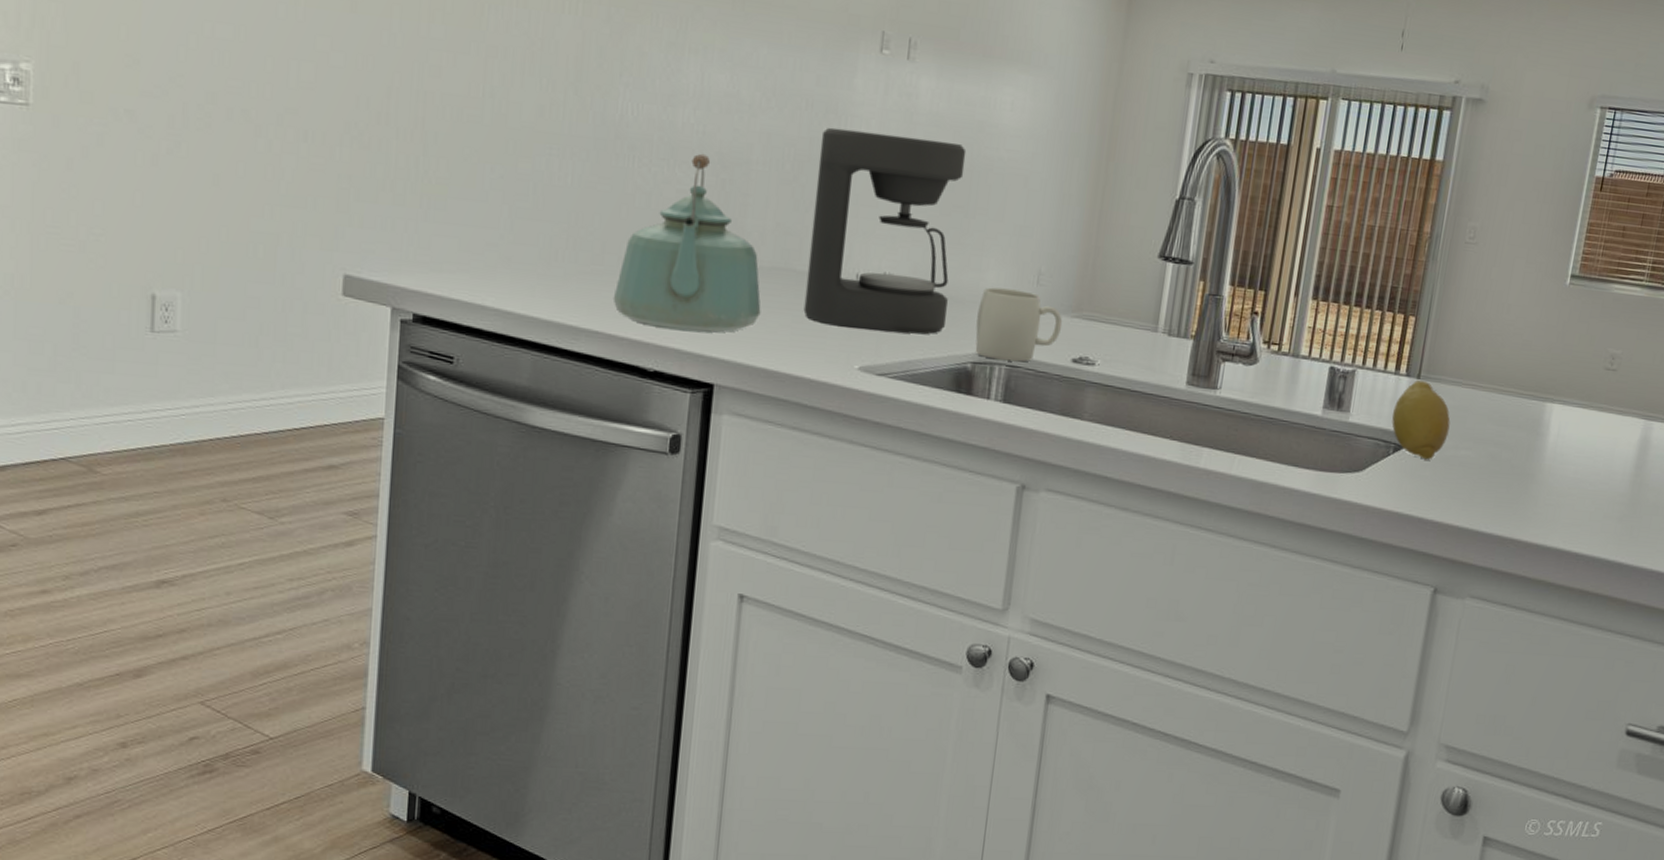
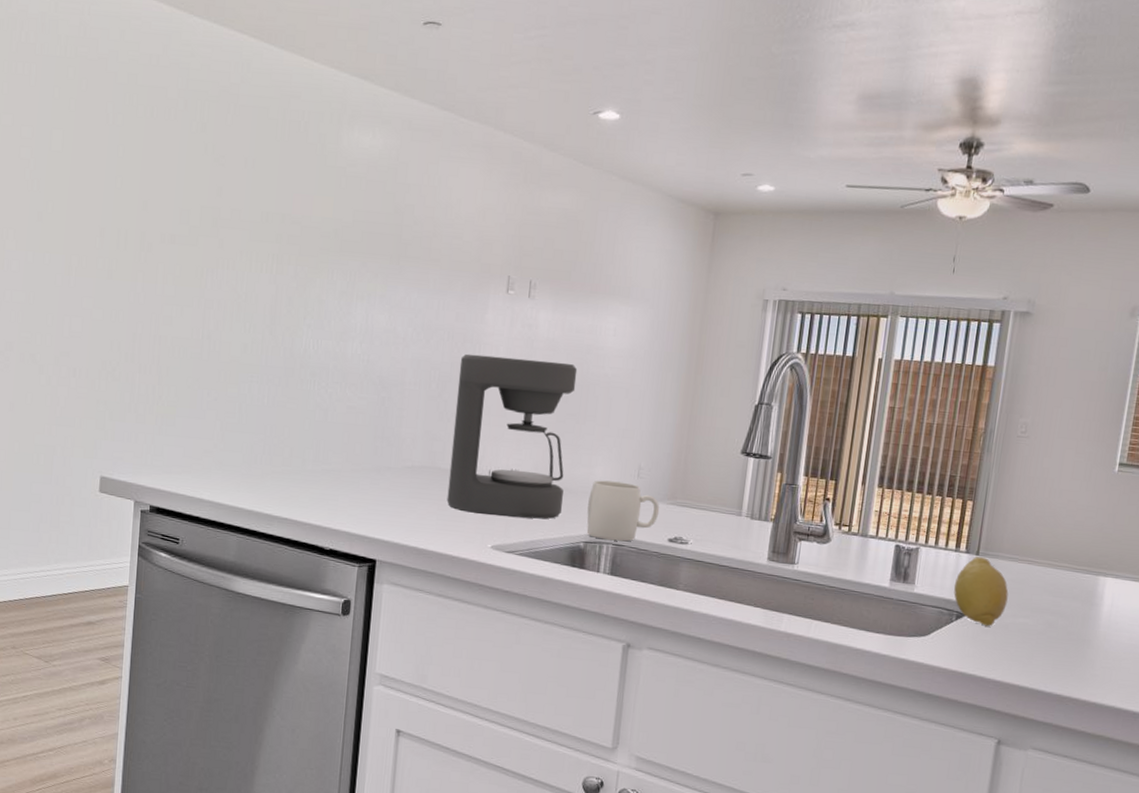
kettle: present [612,153,761,333] -> none [298,377,413,519]

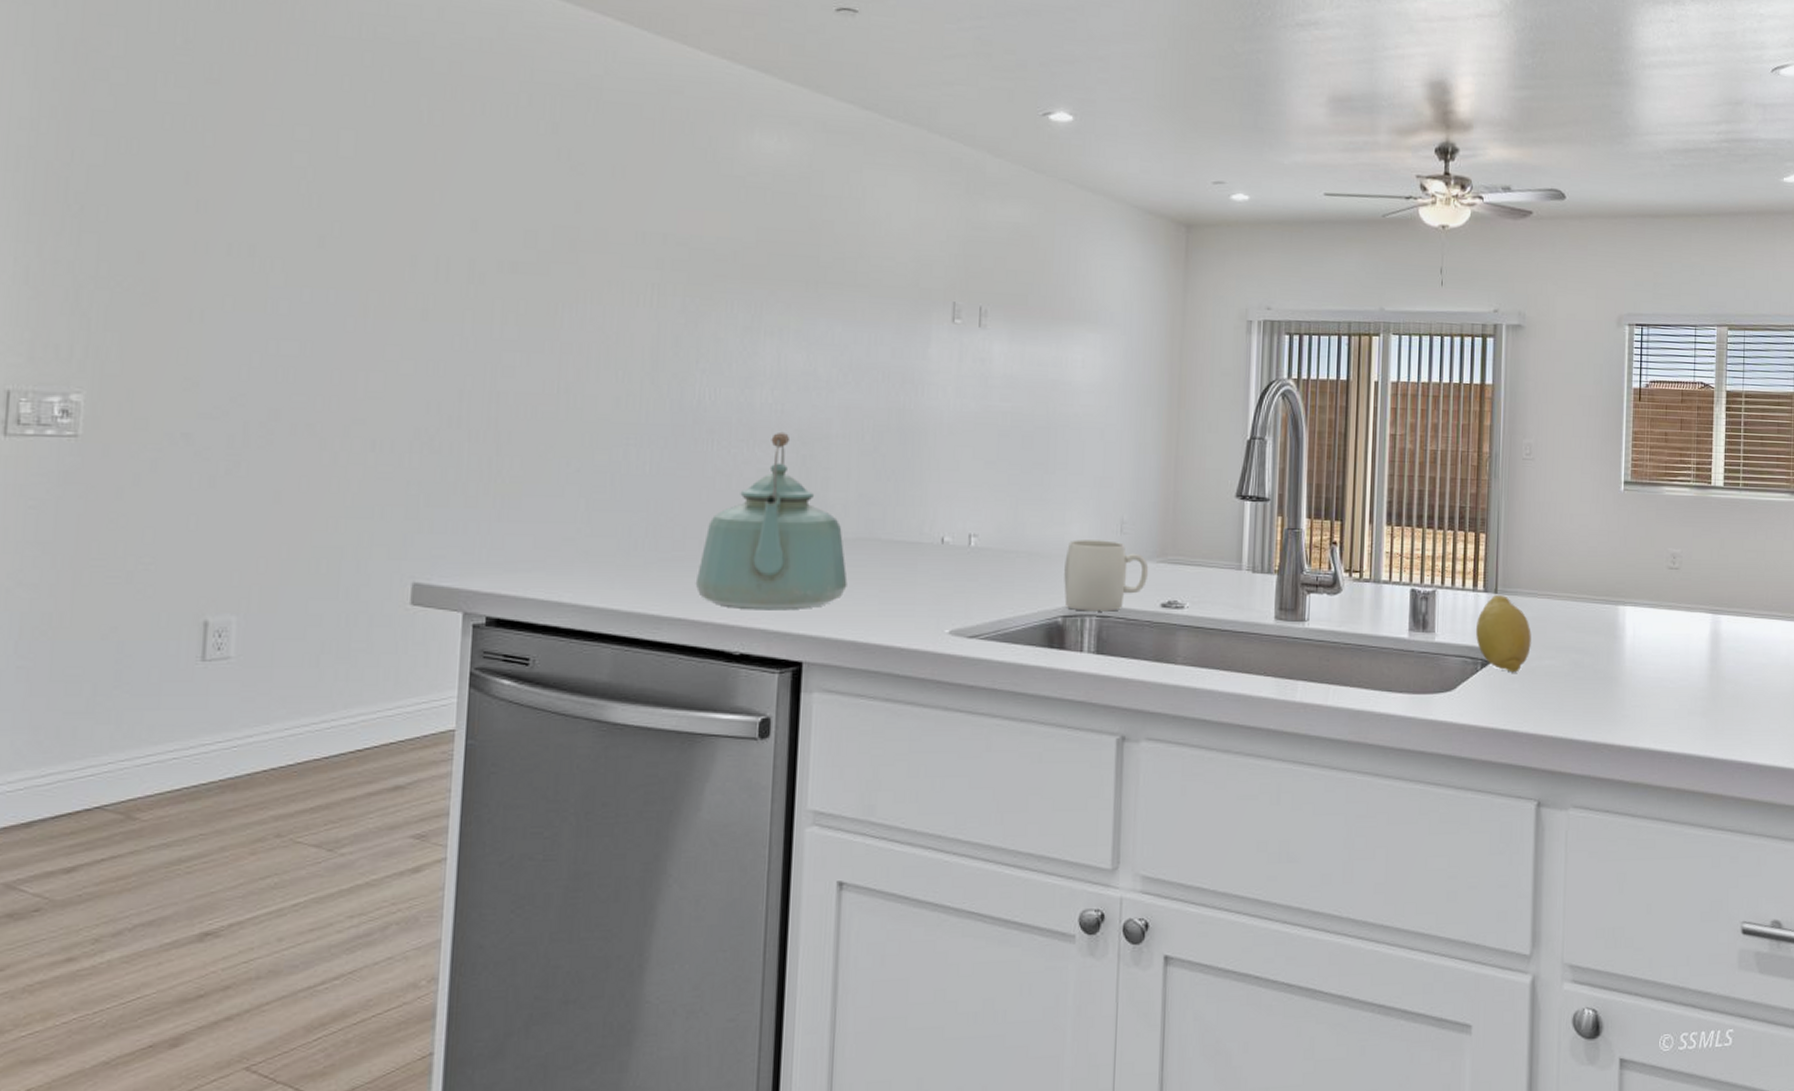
kettle: none [298,377,413,519] -> present [695,431,848,611]
coffee maker: present [446,353,578,519] -> none [890,396,1042,593]

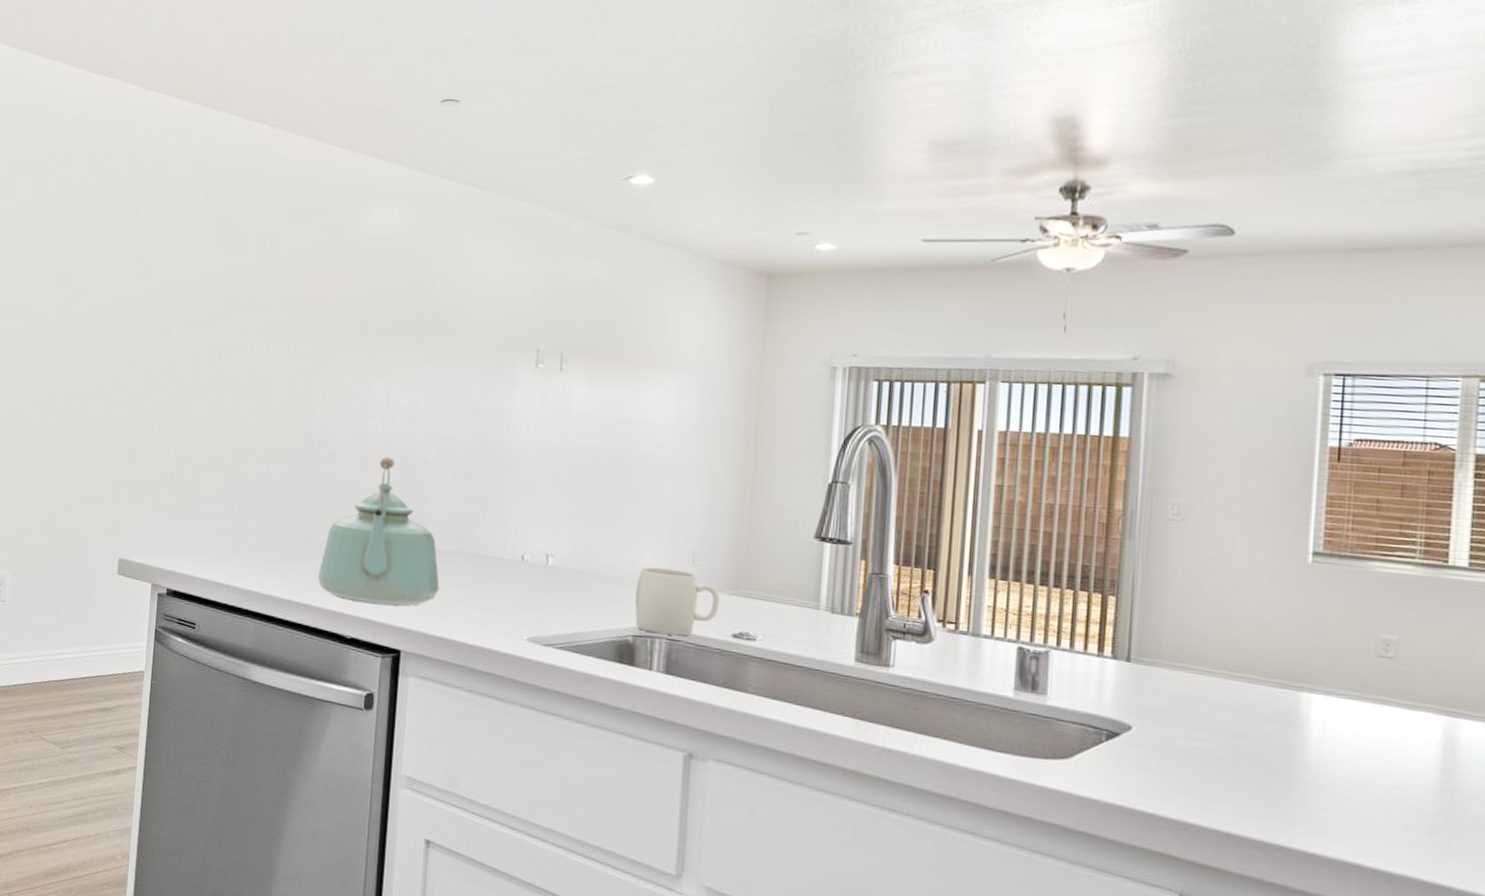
fruit: present [1475,595,1531,673] -> none [1099,664,1175,750]

